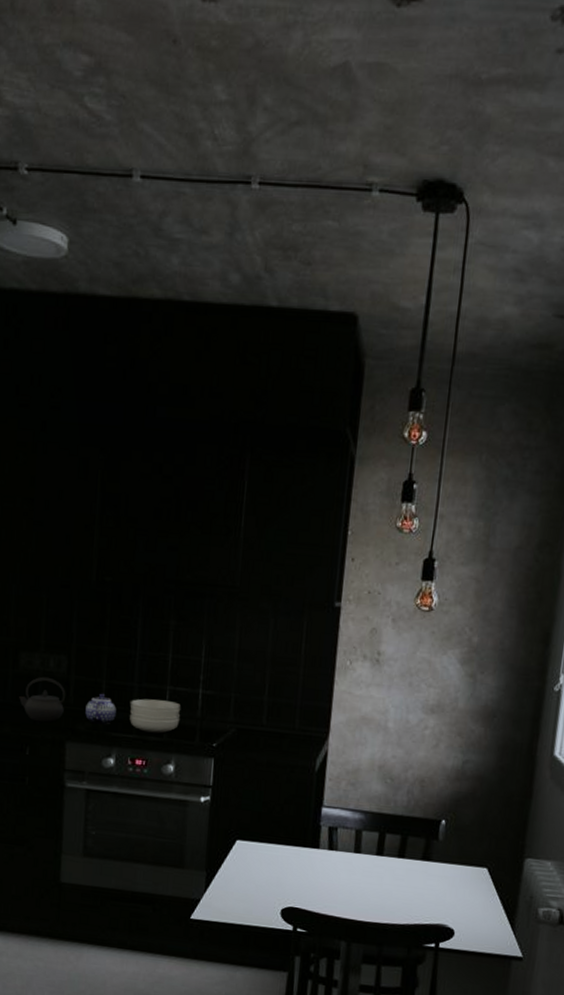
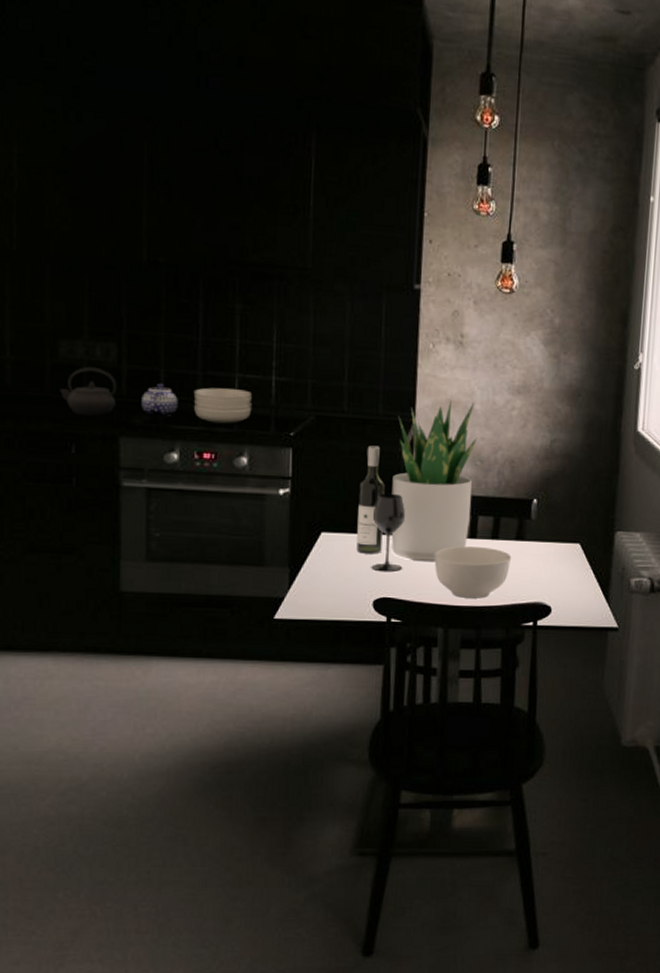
bottle: none [268,759,298,865] -> present [356,445,385,554]
wineglass: none [281,806,316,883] -> present [371,493,406,571]
planter: none [301,717,390,875] -> present [391,400,478,561]
bowl: none [340,862,417,916] -> present [434,546,512,599]

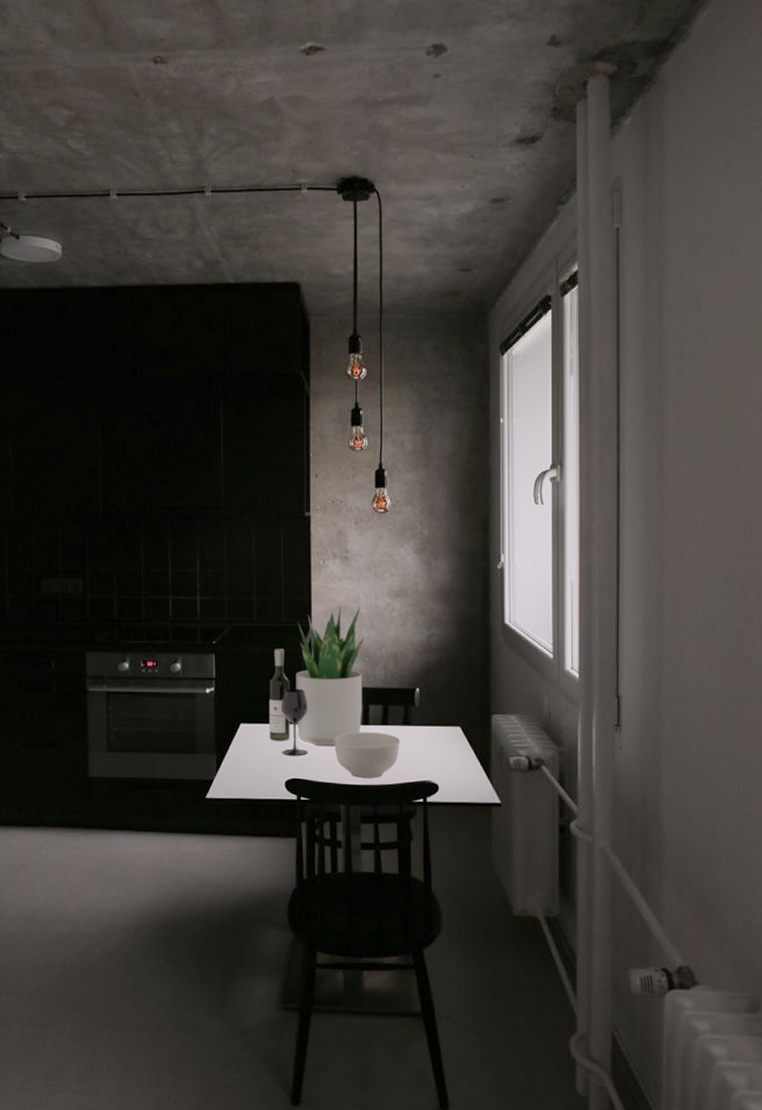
kettle: present [60,366,117,417] -> none [43,598,83,637]
teapot: present [141,382,178,417] -> none [101,607,127,635]
bowl: present [193,387,253,426] -> none [139,609,183,638]

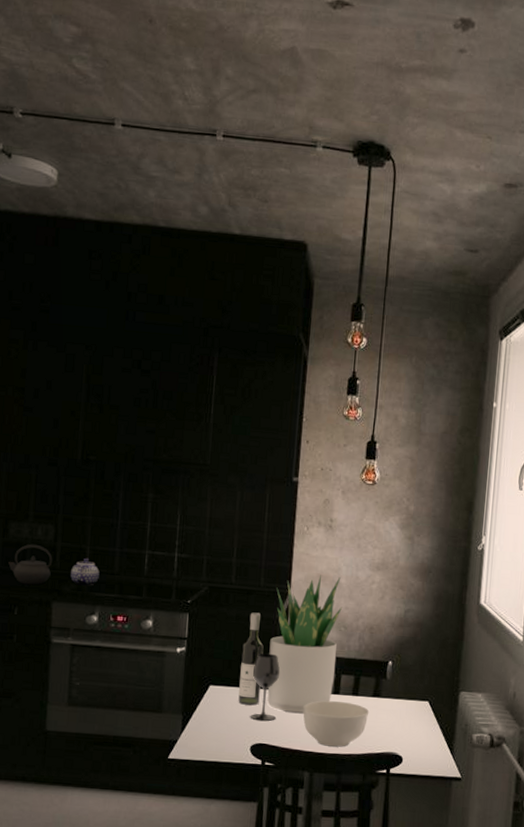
kettle: none [43,598,83,637] -> present [8,544,53,585]
teapot: none [101,607,127,635] -> present [70,557,100,586]

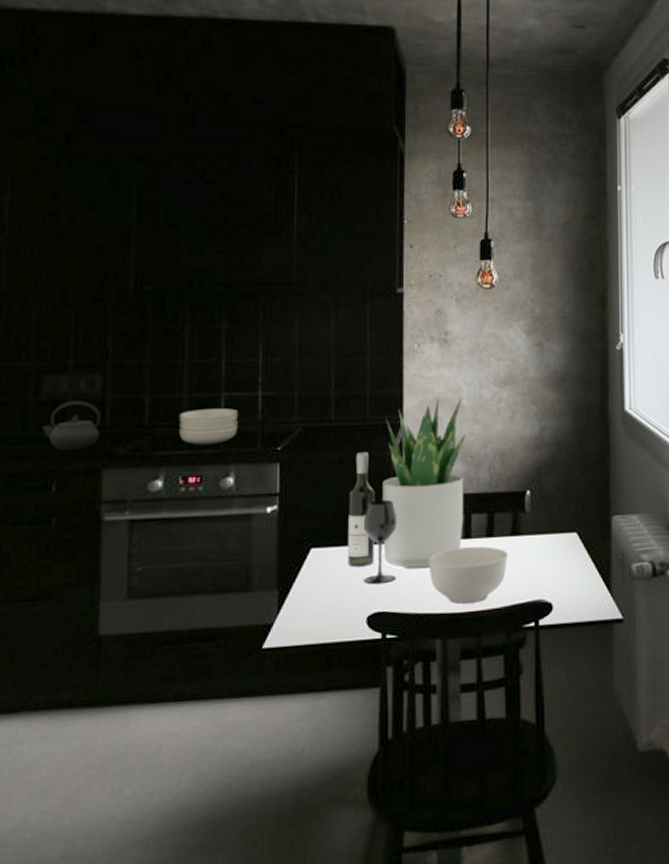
teapot: present [70,557,100,586] -> none [125,409,163,445]
bowl: none [111,562,159,594] -> present [178,408,239,447]

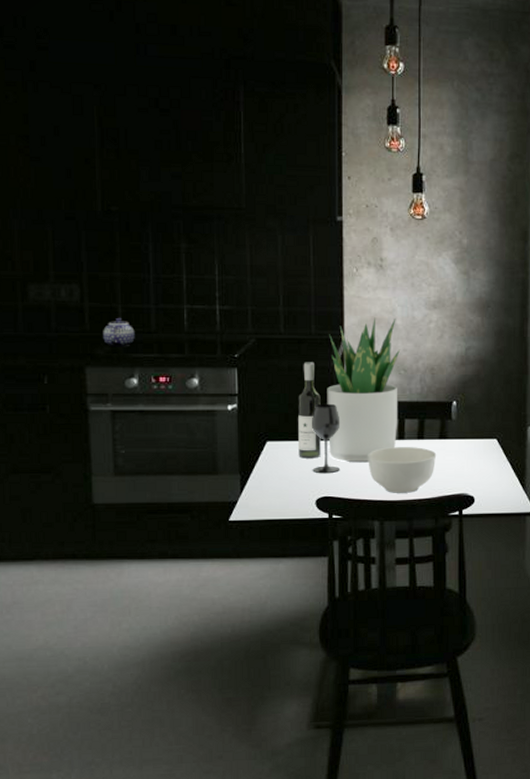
kettle: present [42,400,102,452] -> none [32,306,81,351]
teapot: none [125,409,163,445] -> present [103,317,135,347]
bowl: present [178,408,239,447] -> none [148,319,200,351]

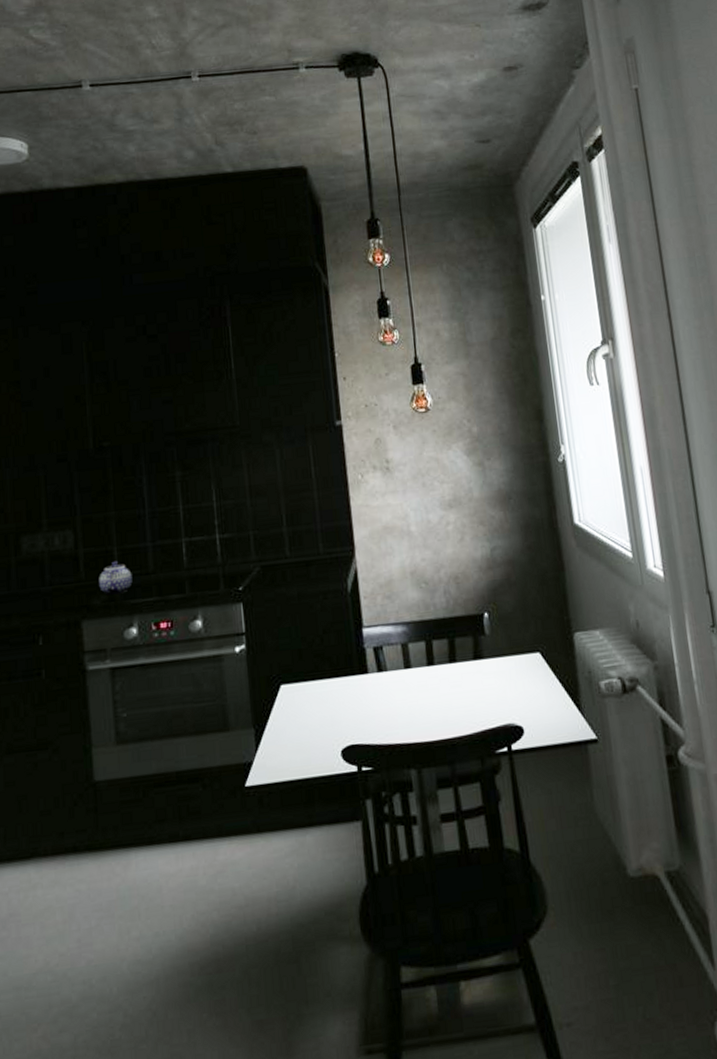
bottle: present [298,362,321,459] -> none [311,585,342,701]
wineglass: present [311,403,341,473] -> none [328,631,365,717]
planter: present [327,317,401,462] -> none [339,525,426,700]
bowl: present [368,447,437,493] -> none [395,672,474,732]

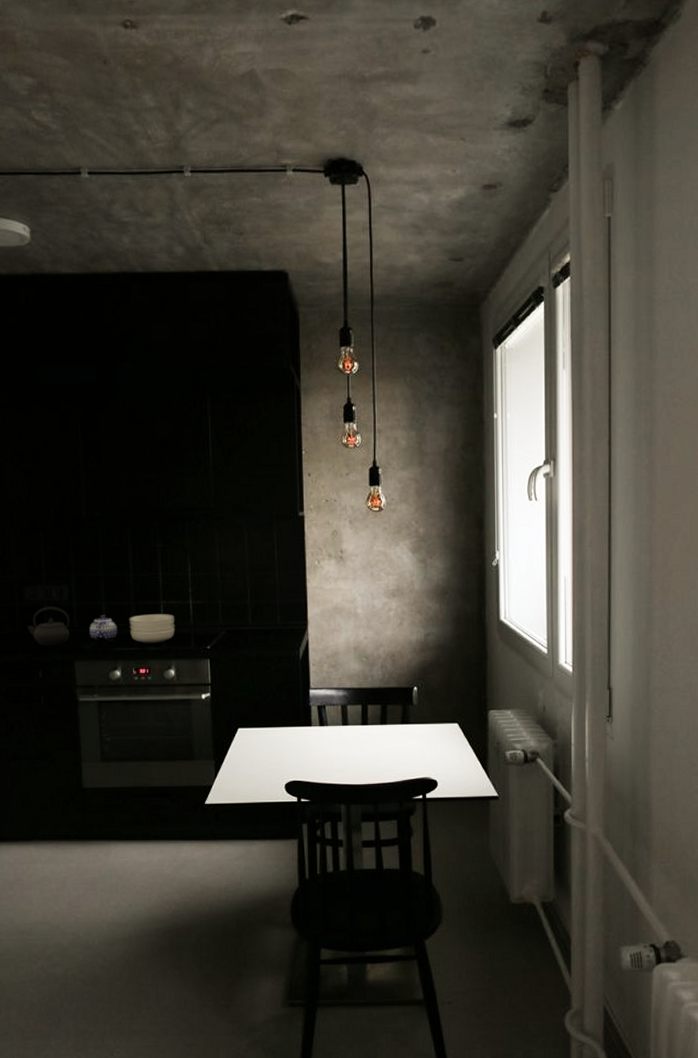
kettle: none [25,556,76,607] -> present [27,606,70,647]
bowl: none [145,553,201,593] -> present [129,614,176,645]

